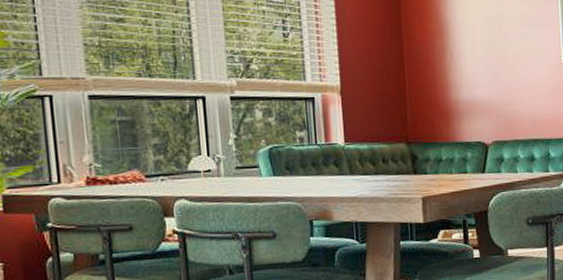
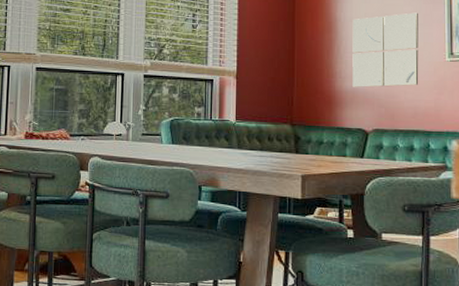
wall art: none [464,10,536,97] -> present [352,12,419,87]

